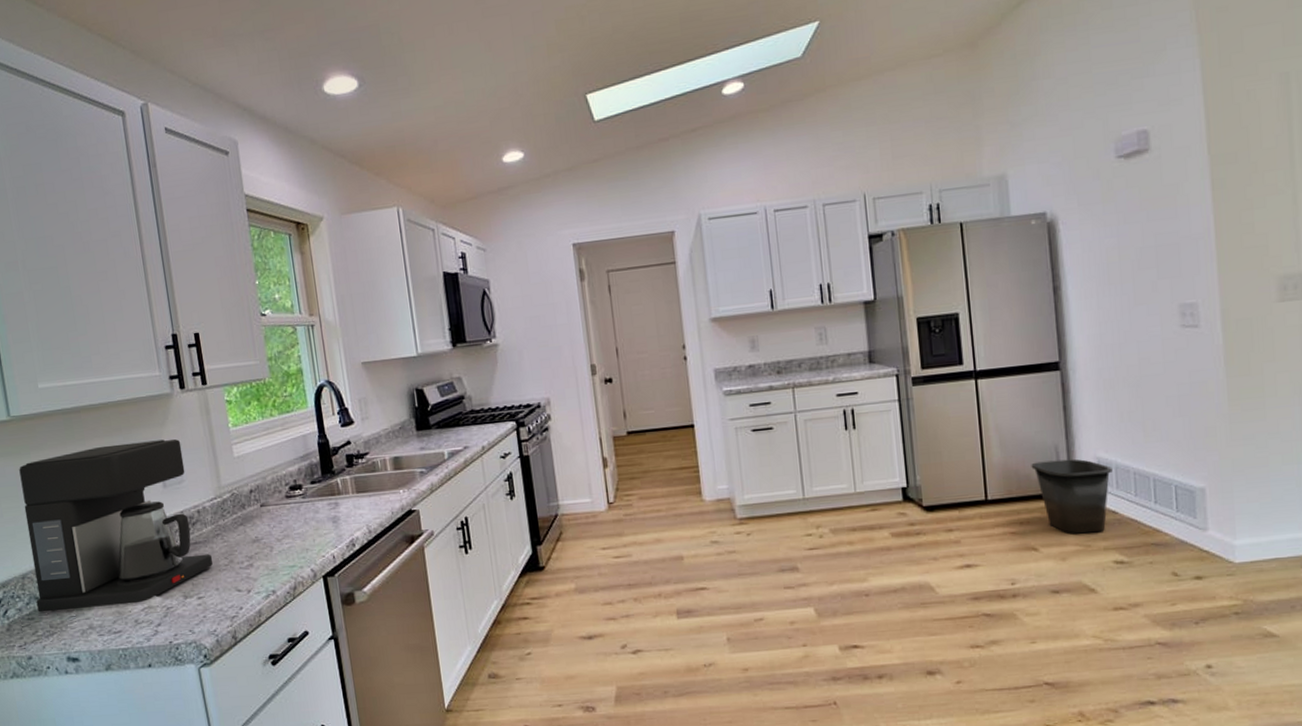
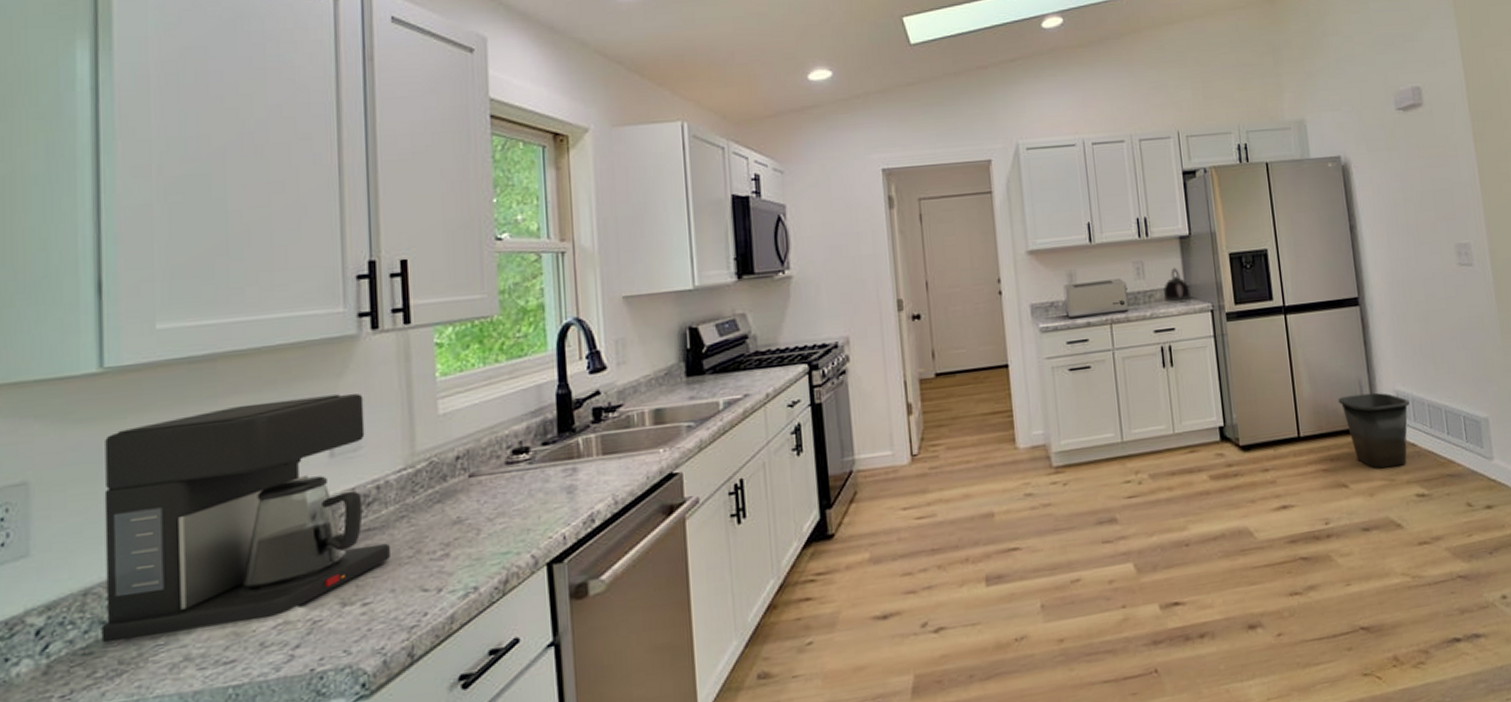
toaster: none [745,343,812,383] -> present [1063,277,1129,319]
kettle: none [846,333,875,367] -> present [1163,268,1191,303]

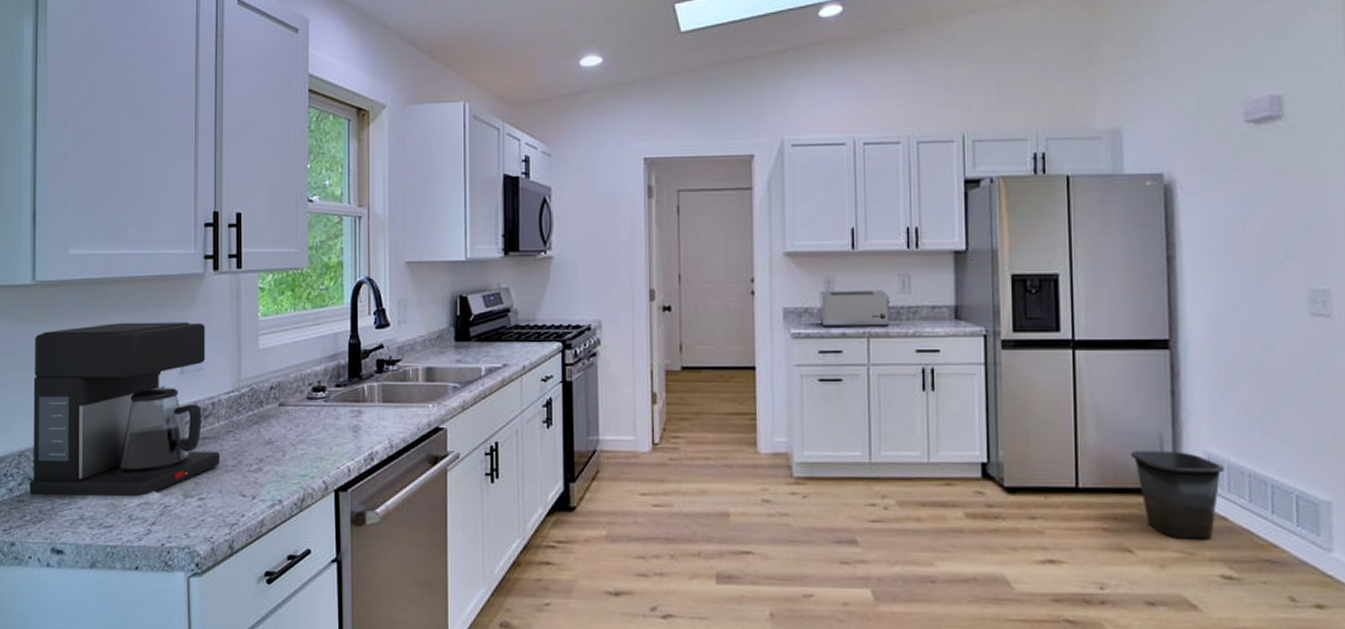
kettle: present [1163,268,1191,303] -> none [930,284,962,322]

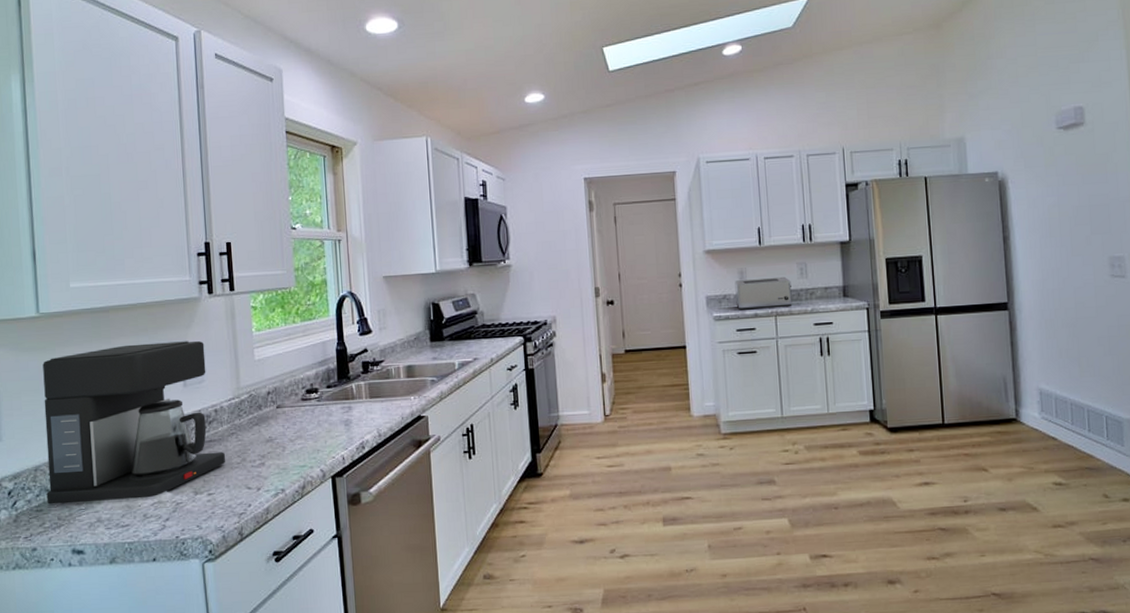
waste bin: present [1130,450,1224,540] -> none [982,389,1053,457]

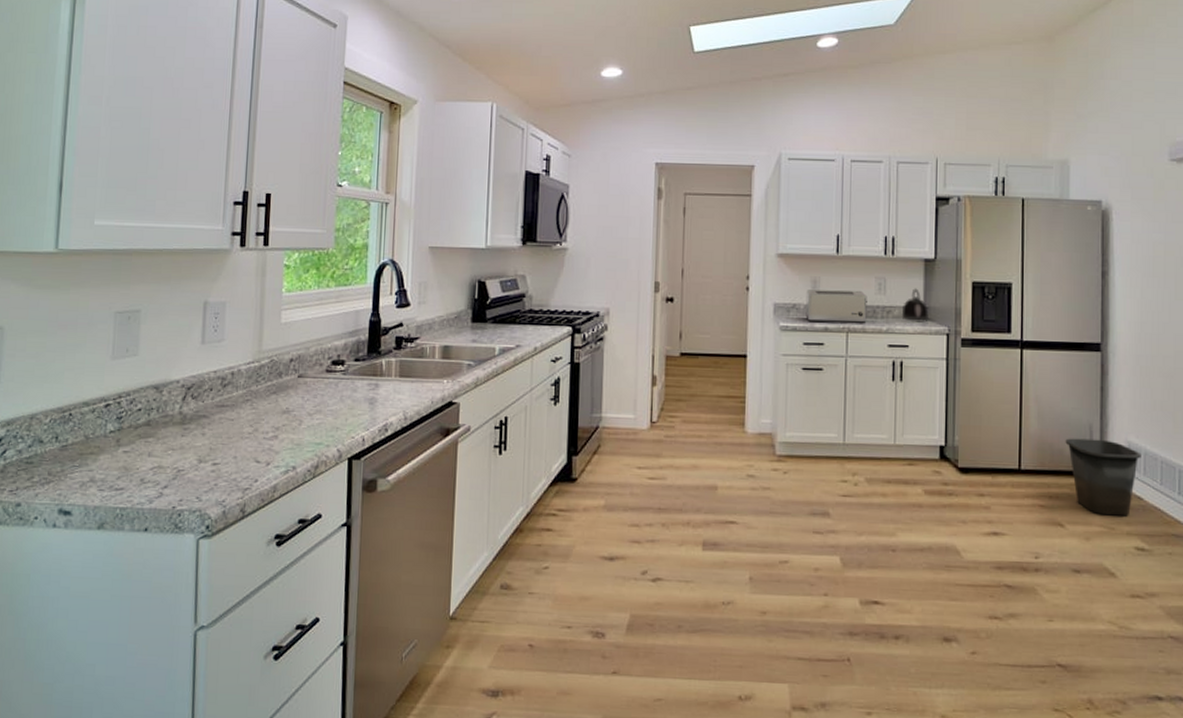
coffee maker: present [43,341,226,505] -> none [39,292,237,461]
kettle: none [823,269,849,300] -> present [901,288,929,321]
waste bin: none [982,389,1053,457] -> present [1065,438,1141,516]

